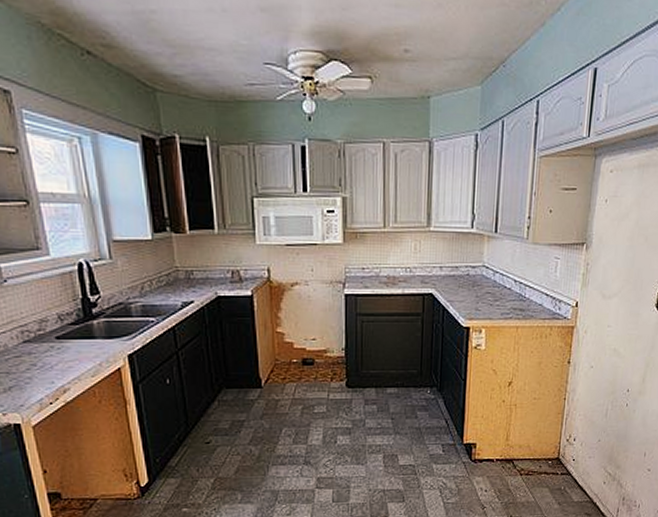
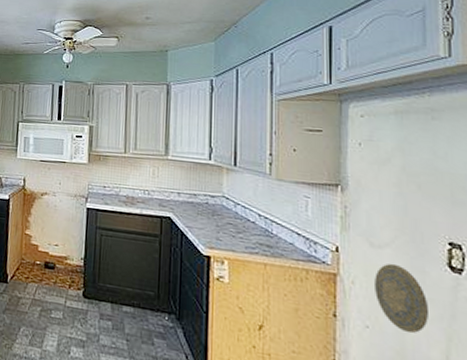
decorative plate: none [601,310,637,366] -> present [374,263,429,334]

